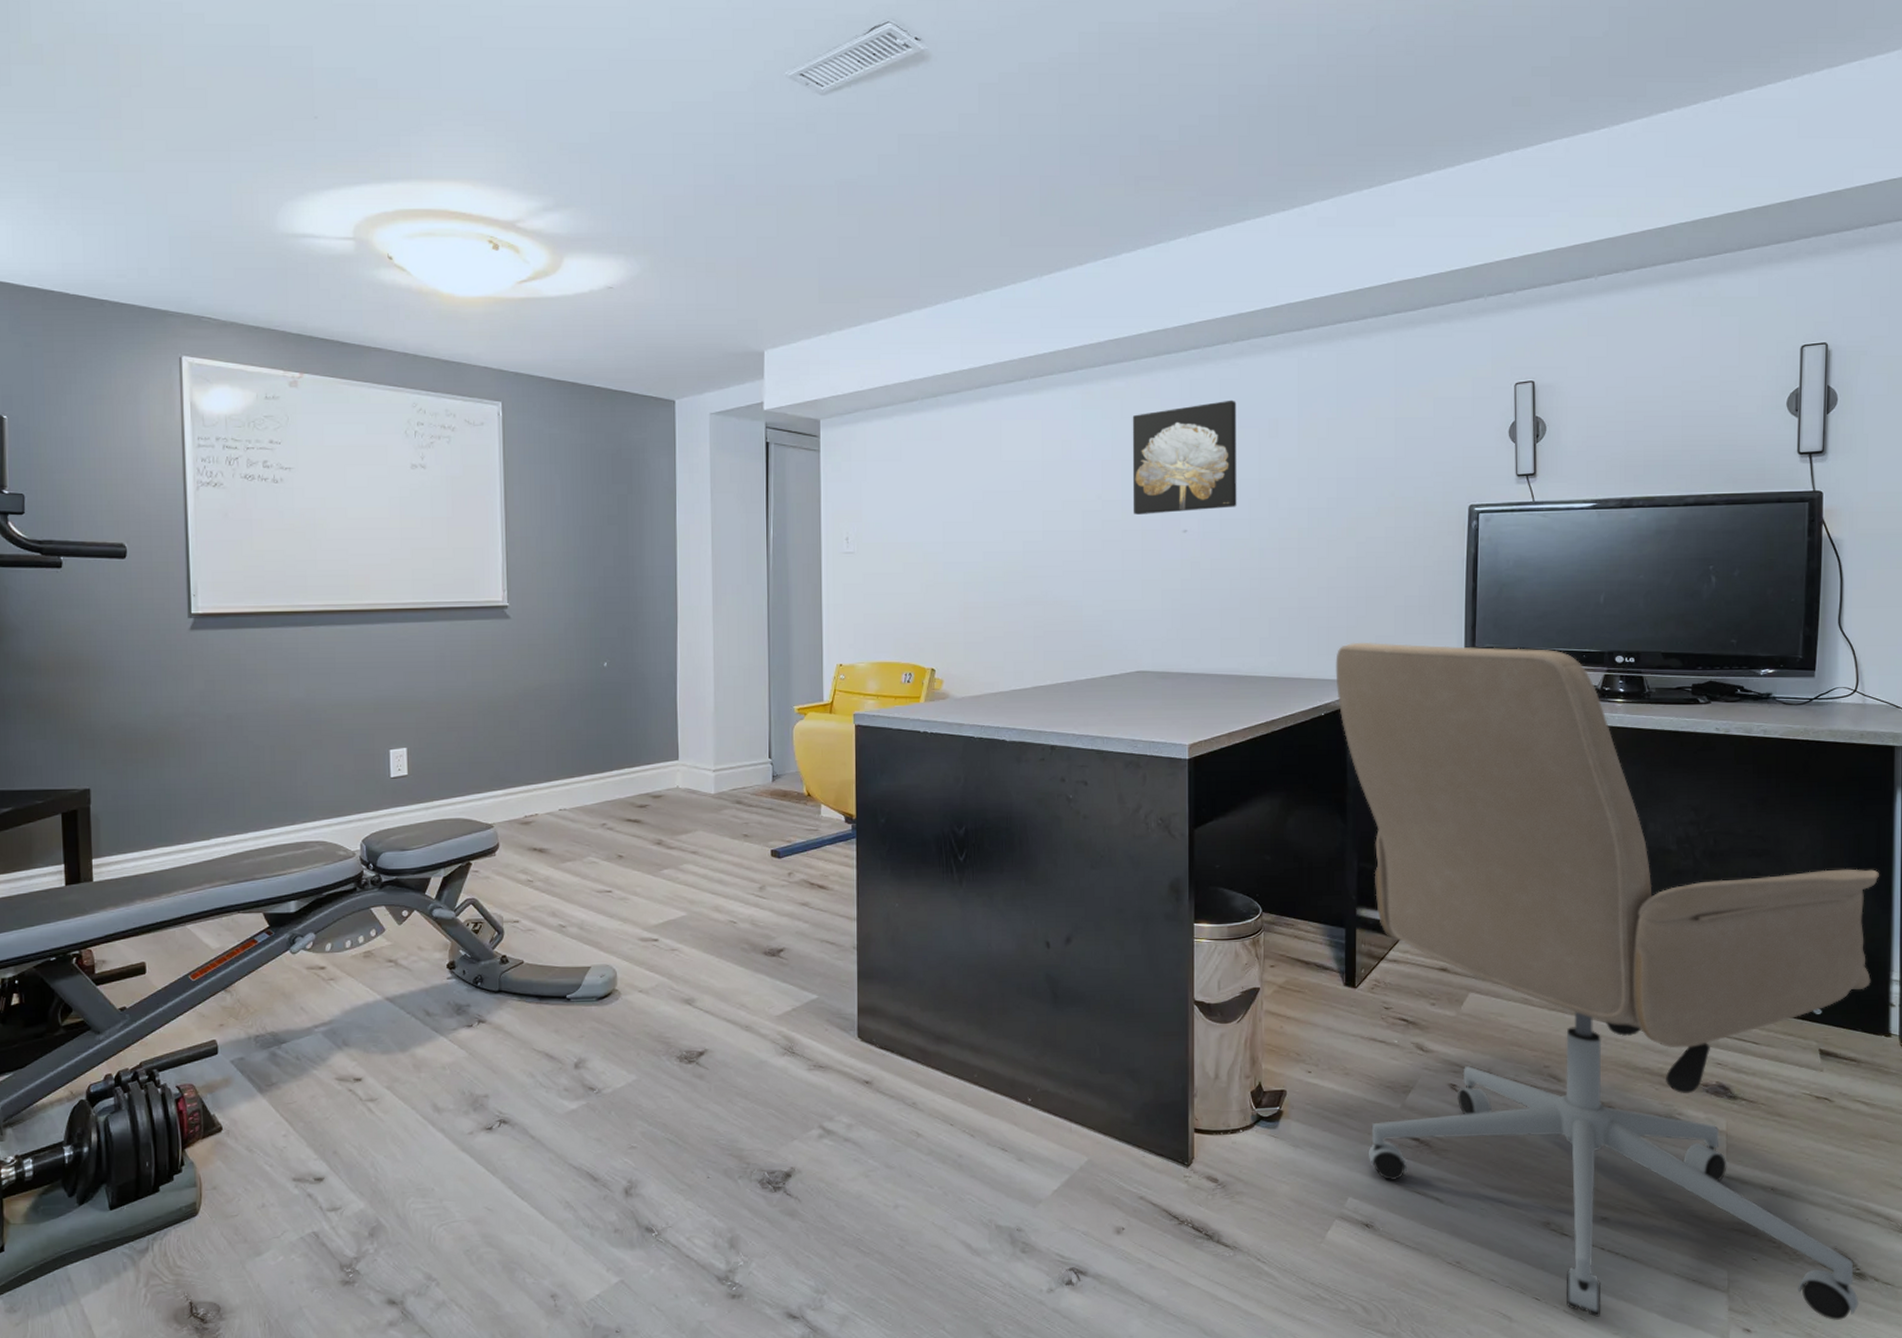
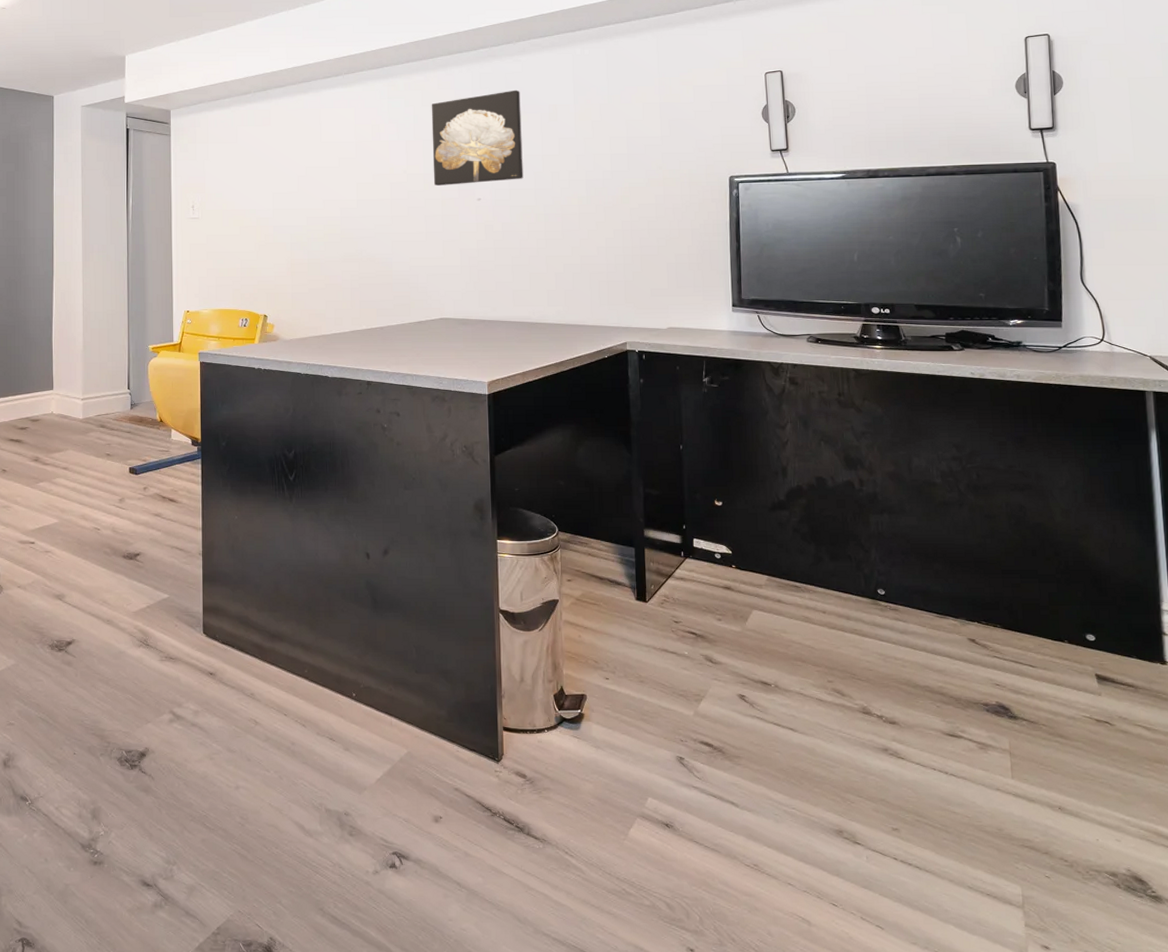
office chair: present [1335,642,1879,1320] -> none [616,294,1158,942]

